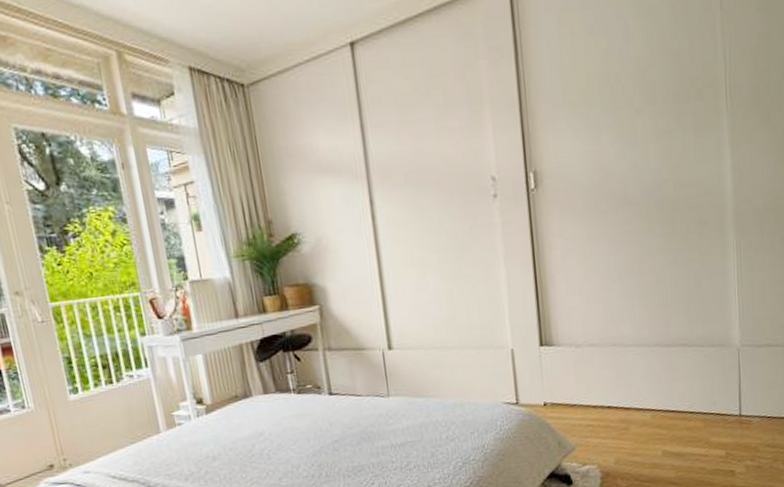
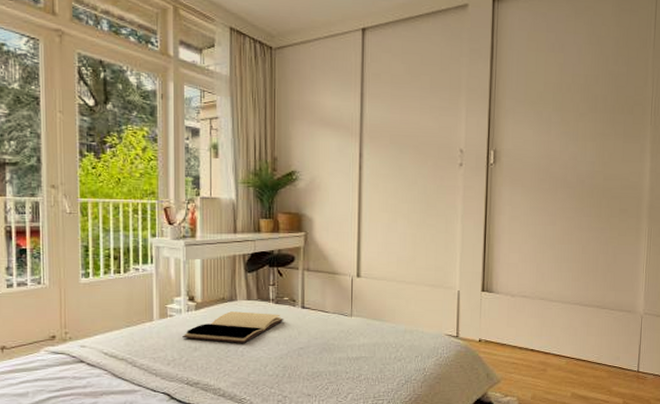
book: none [197,405,311,448] -> present [182,311,284,343]

